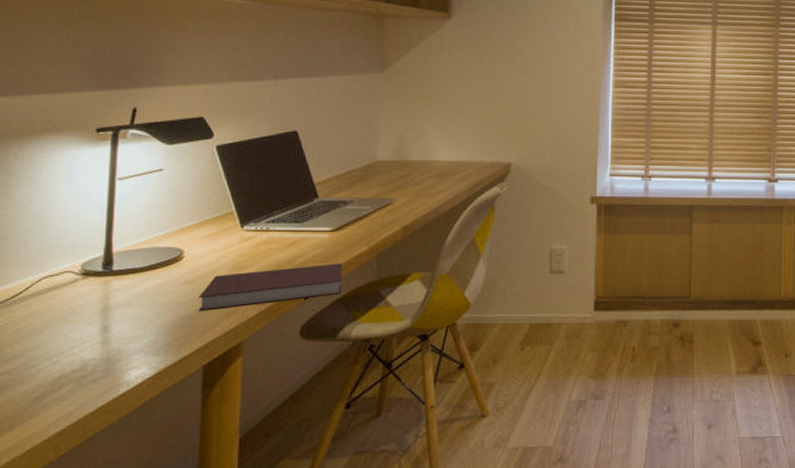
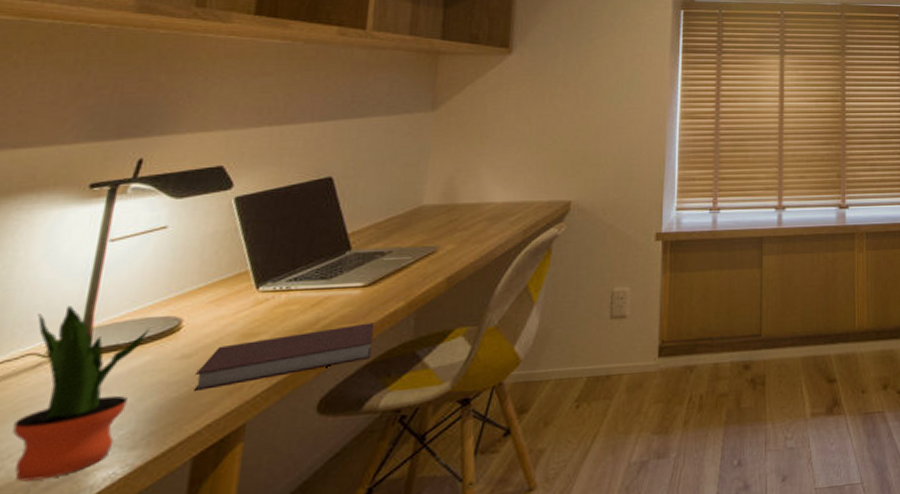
potted plant: none [62,233,159,374] -> present [12,306,151,482]

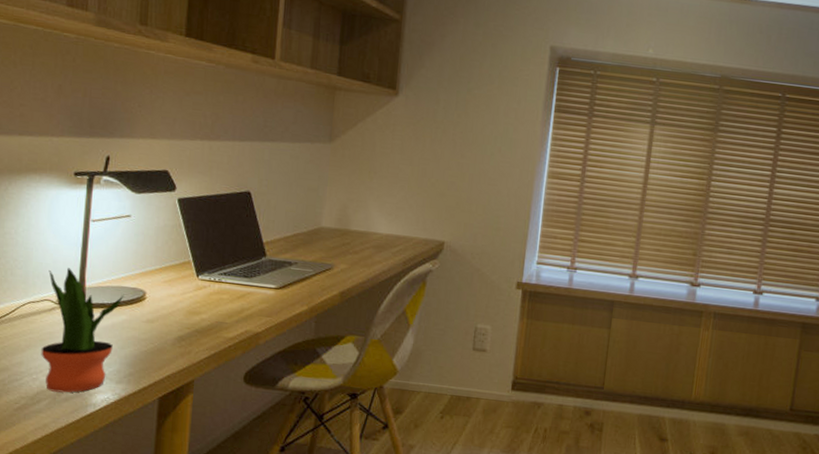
notebook: present [194,322,375,392] -> none [157,317,285,350]

